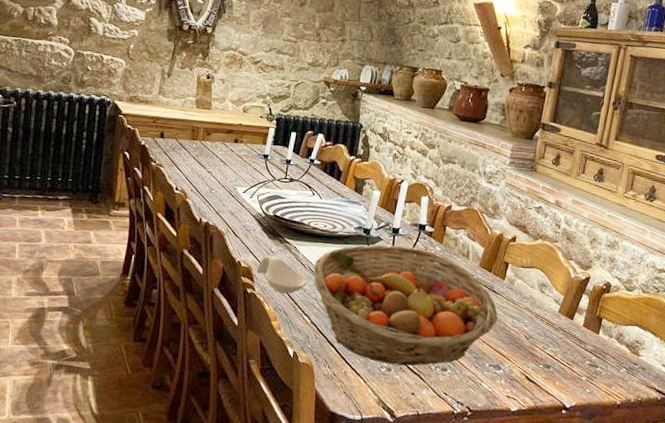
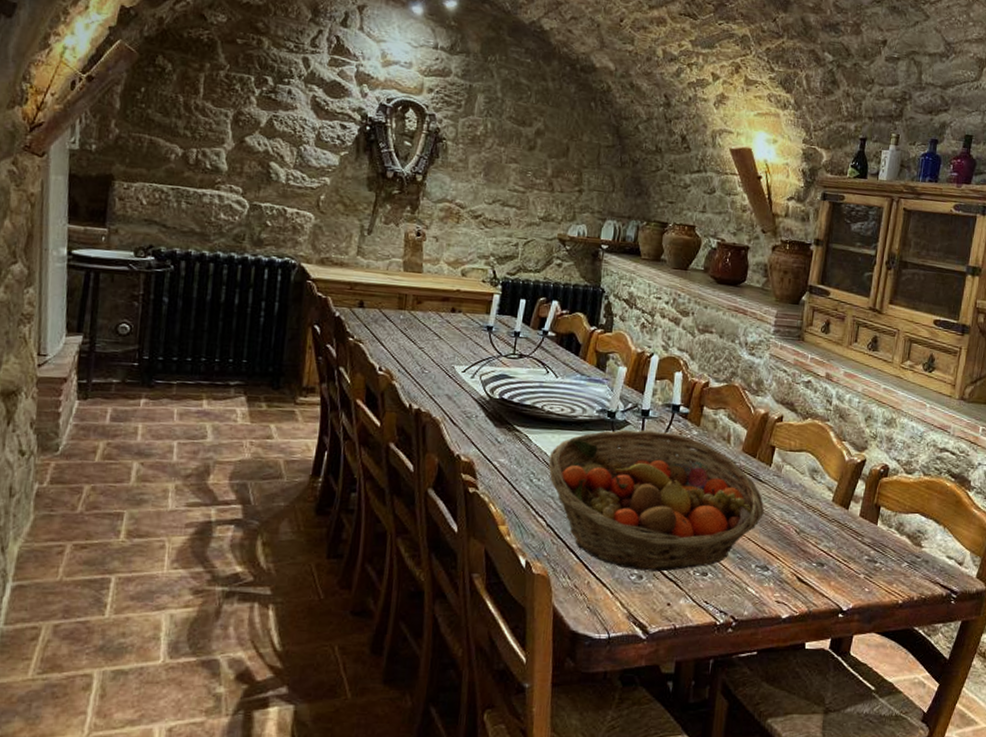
spoon rest: present [256,255,306,294] -> none [480,447,540,493]

